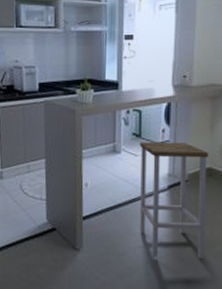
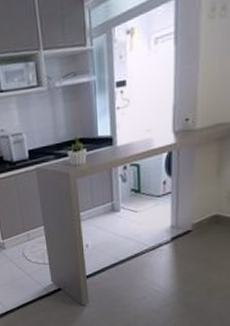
bar stool: present [140,141,208,258] -> none [140,192,214,305]

